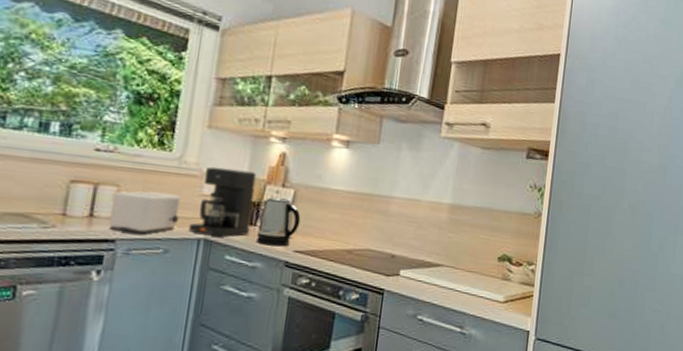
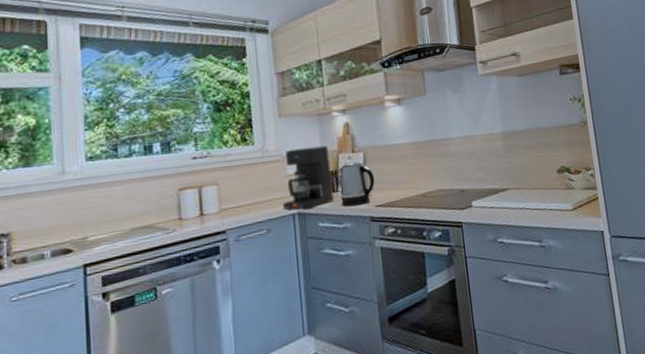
toaster: present [109,191,181,234] -> none [216,180,274,224]

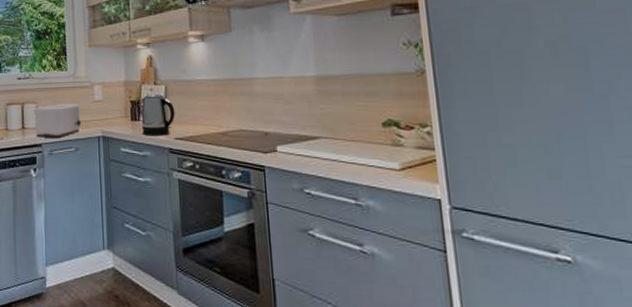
toaster: none [216,180,274,224] -> present [35,103,82,138]
coffee maker: present [282,145,335,210] -> none [89,76,136,133]

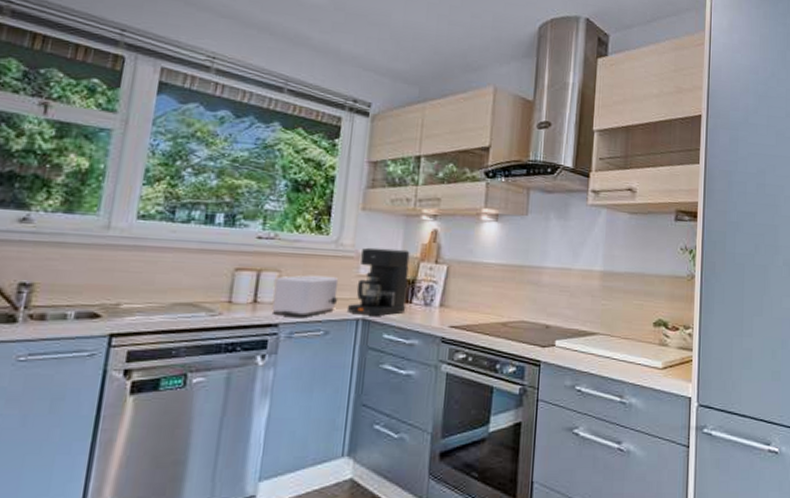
coffee maker: none [89,76,136,133] -> present [346,247,410,316]
kettle: present [141,94,175,136] -> none [413,274,455,323]

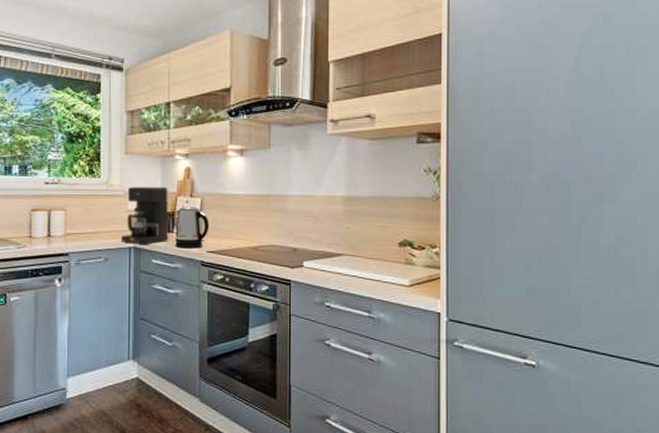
toaster: present [272,275,339,317] -> none [62,212,113,247]
kettle: none [413,274,455,323] -> present [175,207,209,249]

